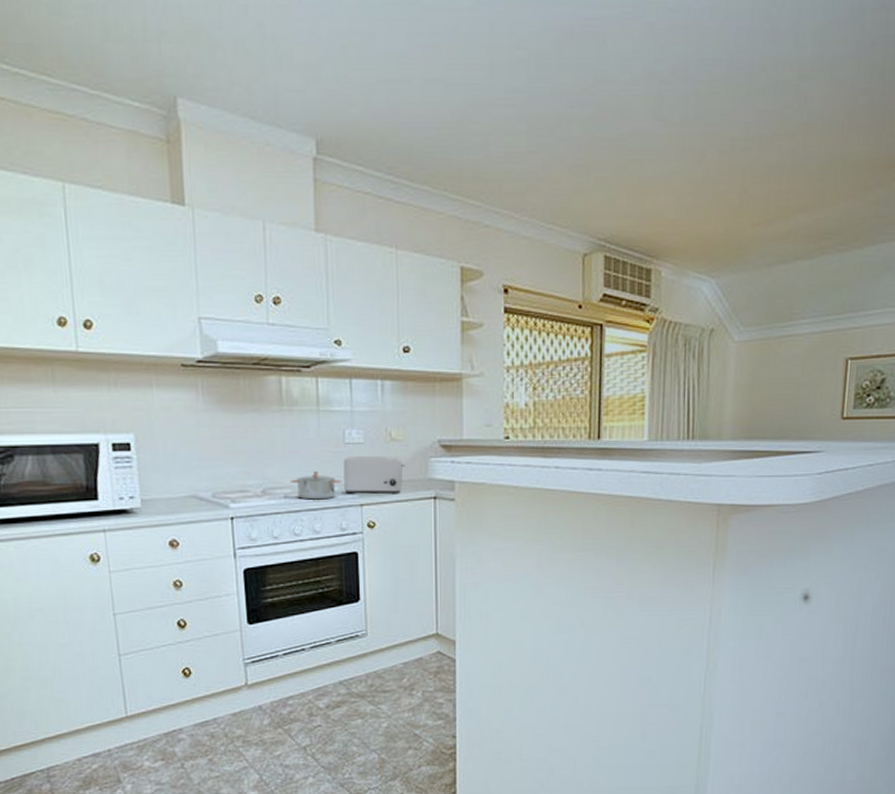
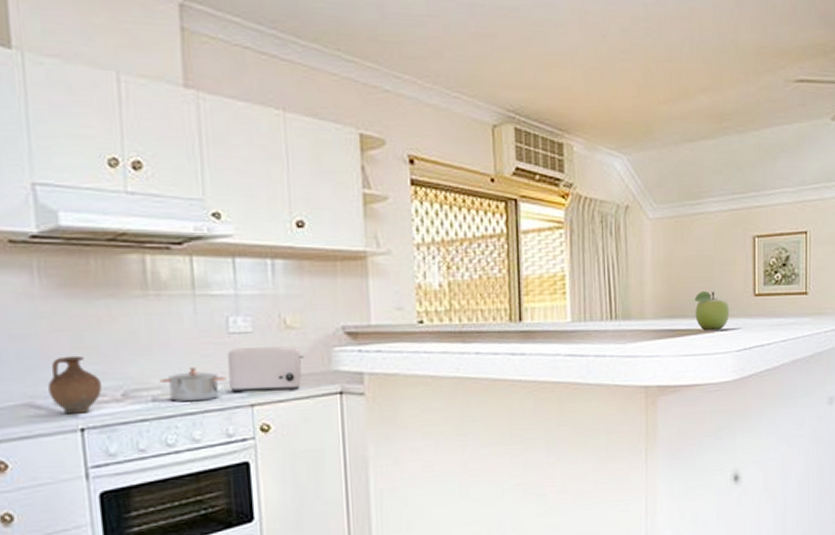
ceramic jug: none [208,458,247,505] -> present [48,355,102,414]
fruit: none [775,413,814,453] -> present [694,290,730,331]

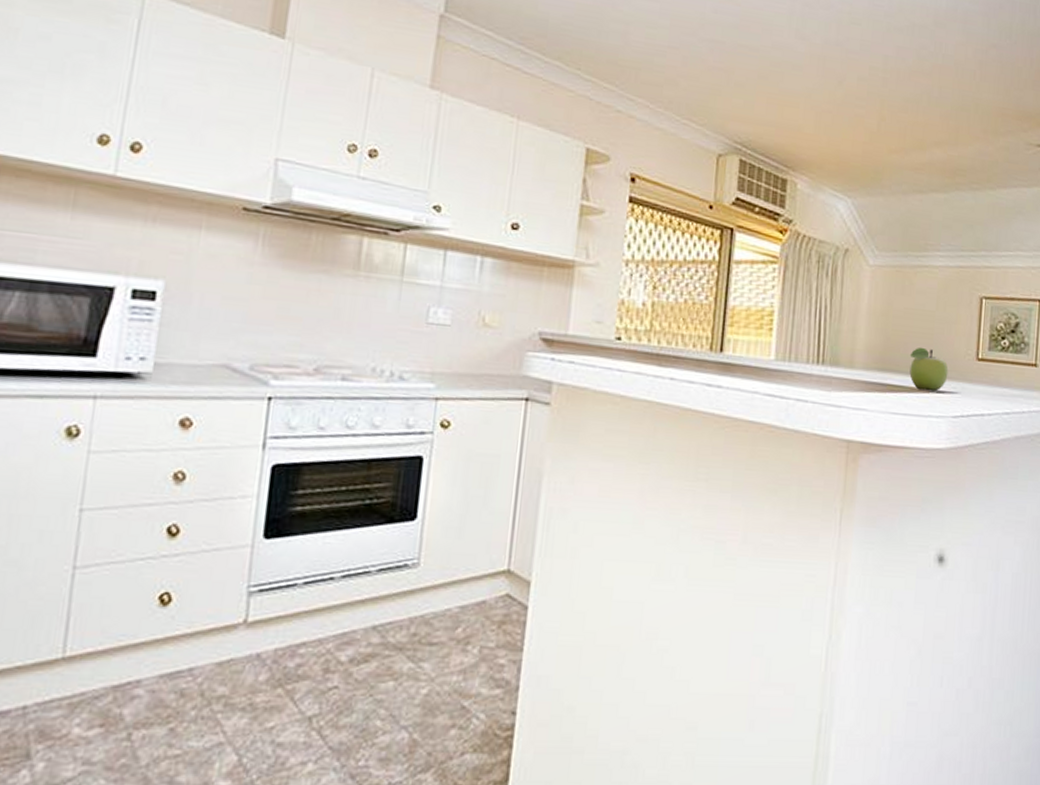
ceramic jug: present [48,355,102,414] -> none [247,323,297,382]
cooking pot: present [160,366,227,402] -> none [353,351,418,388]
toaster: present [227,346,304,393] -> none [418,338,496,391]

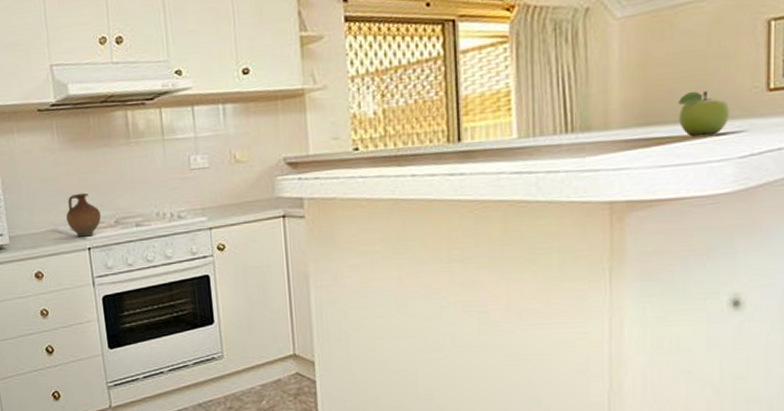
ceramic jug: none [247,323,297,382] -> present [66,192,101,237]

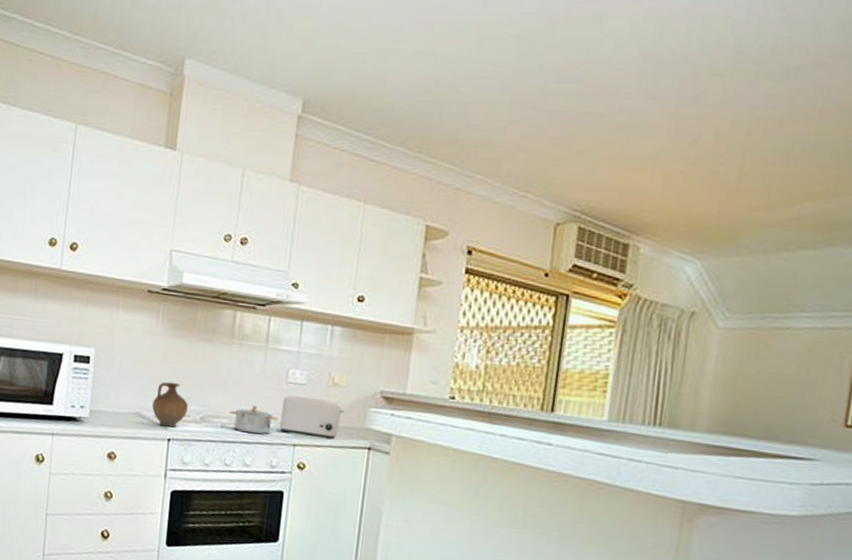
cooking pot: none [141,198,191,227] -> present [229,405,279,435]
toaster: none [190,177,251,219] -> present [280,395,343,440]
fruit: present [677,91,730,137] -> none [759,411,808,458]

